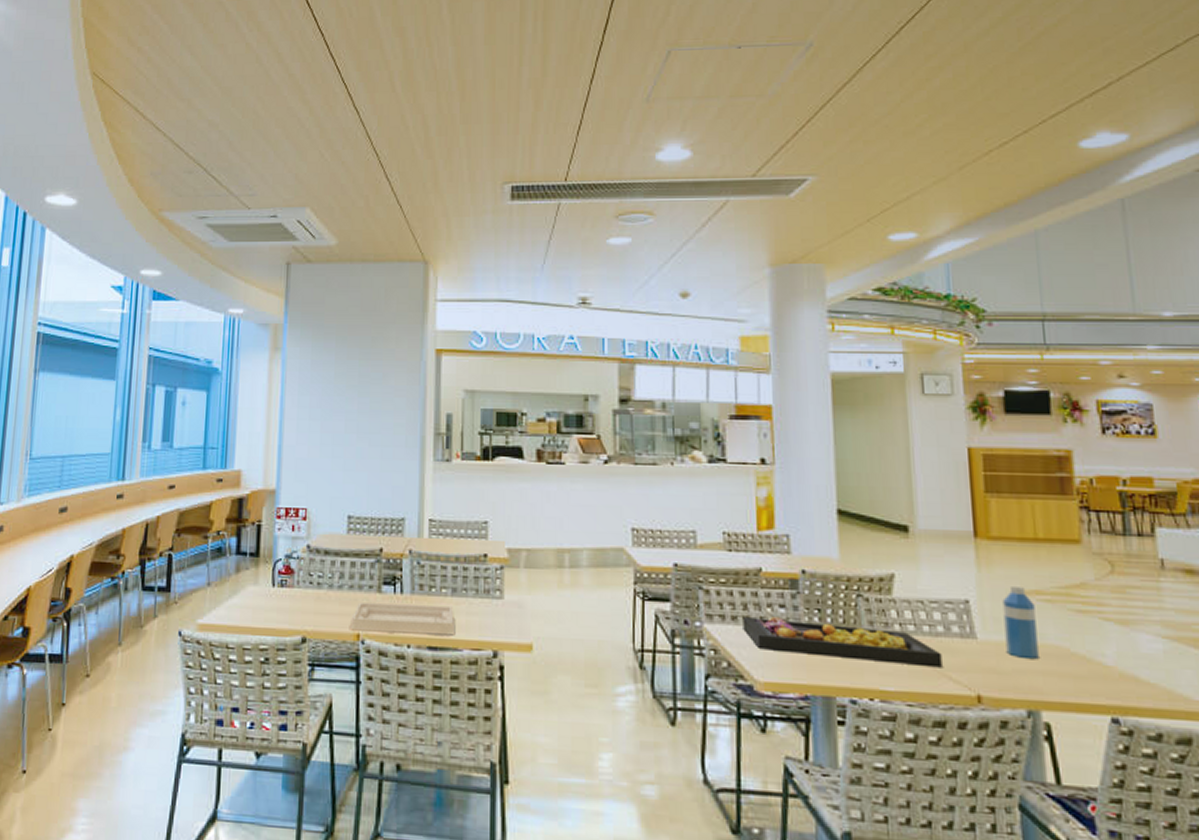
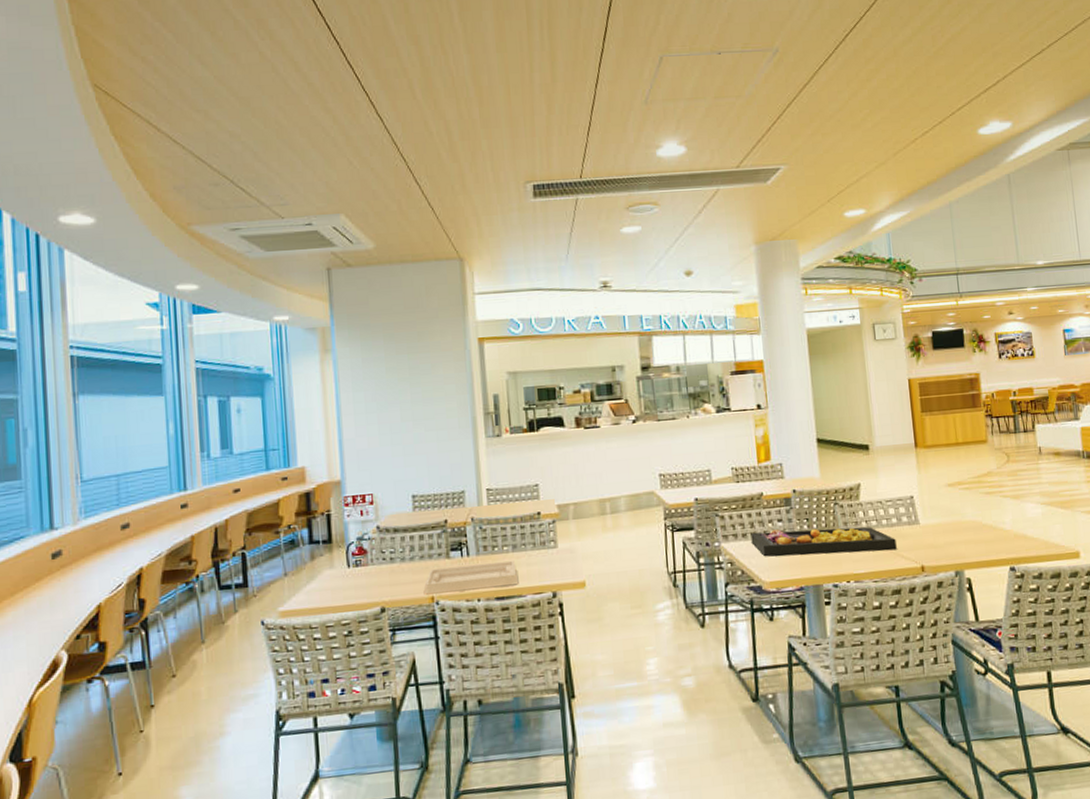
water bottle: present [1002,587,1039,660] -> none [936,481,962,534]

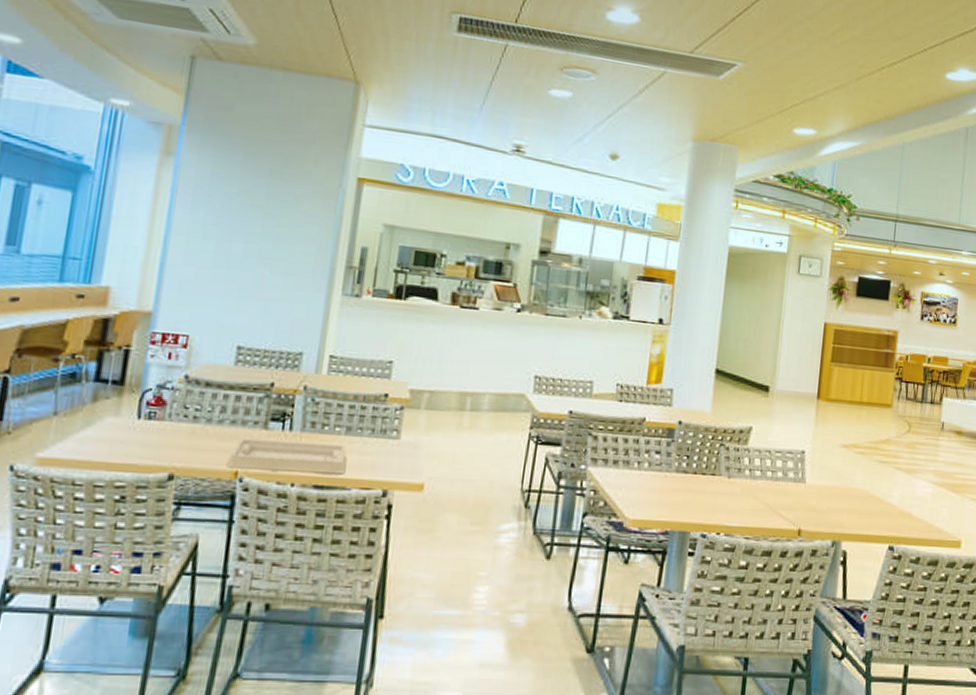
food tray: present [751,527,897,557] -> none [622,460,778,507]

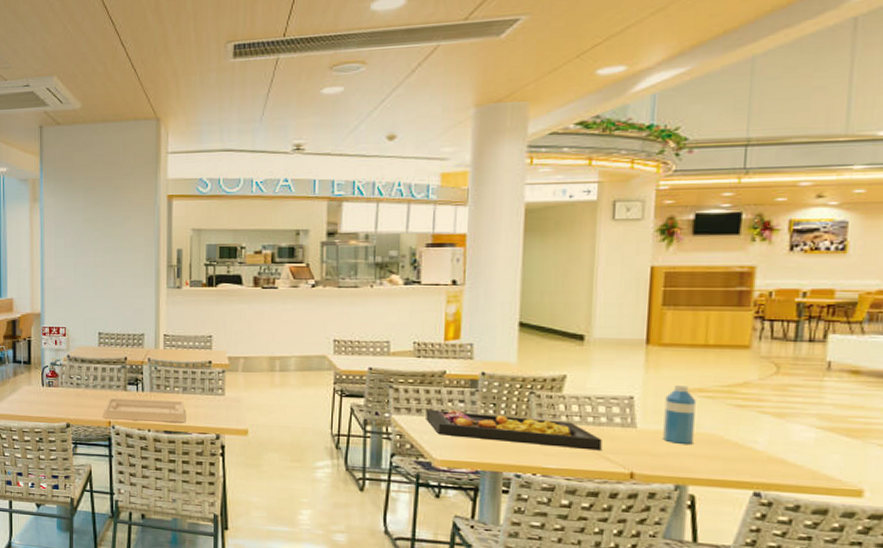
food tray: none [622,460,778,507] -> present [426,409,602,451]
water bottle: none [825,441,851,501] -> present [663,386,696,445]

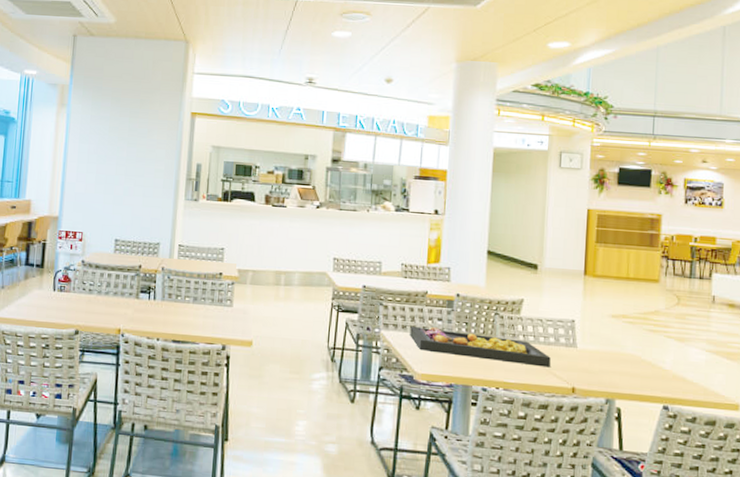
tray: present [102,398,186,423] -> none [112,306,195,333]
water bottle: present [663,386,696,445] -> none [597,312,621,364]

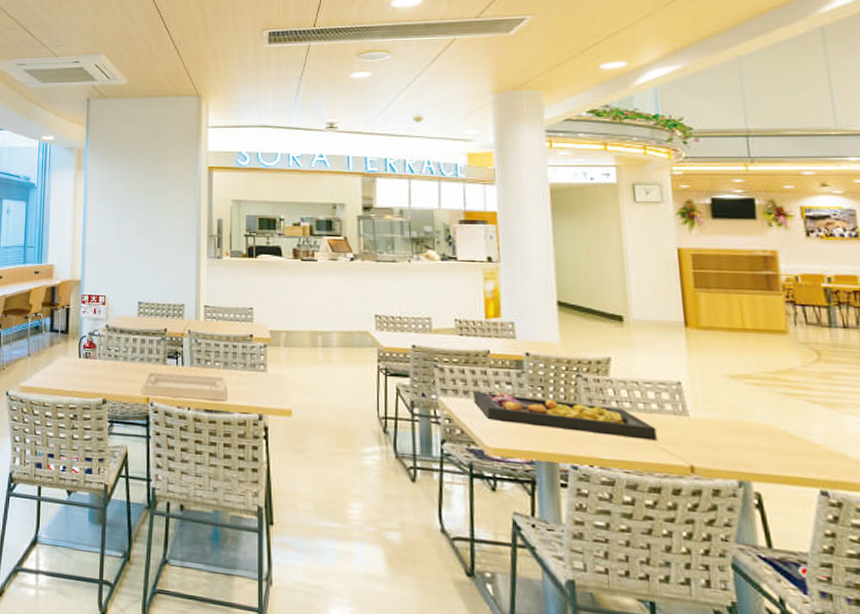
tray: none [112,306,195,333] -> present [140,372,227,401]

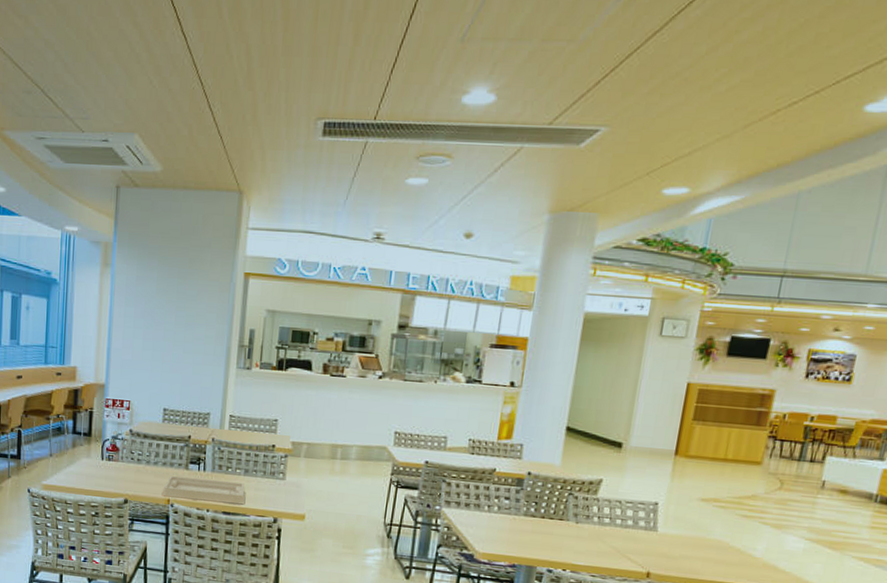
food tray: present [473,391,657,441] -> none [473,504,627,551]

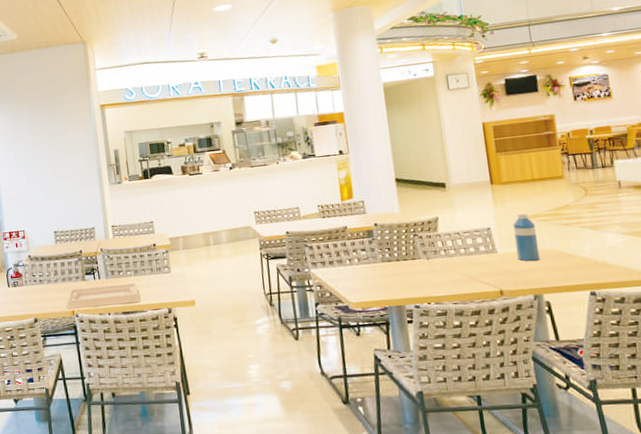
water bottle: none [678,495,711,550] -> present [513,214,540,262]

